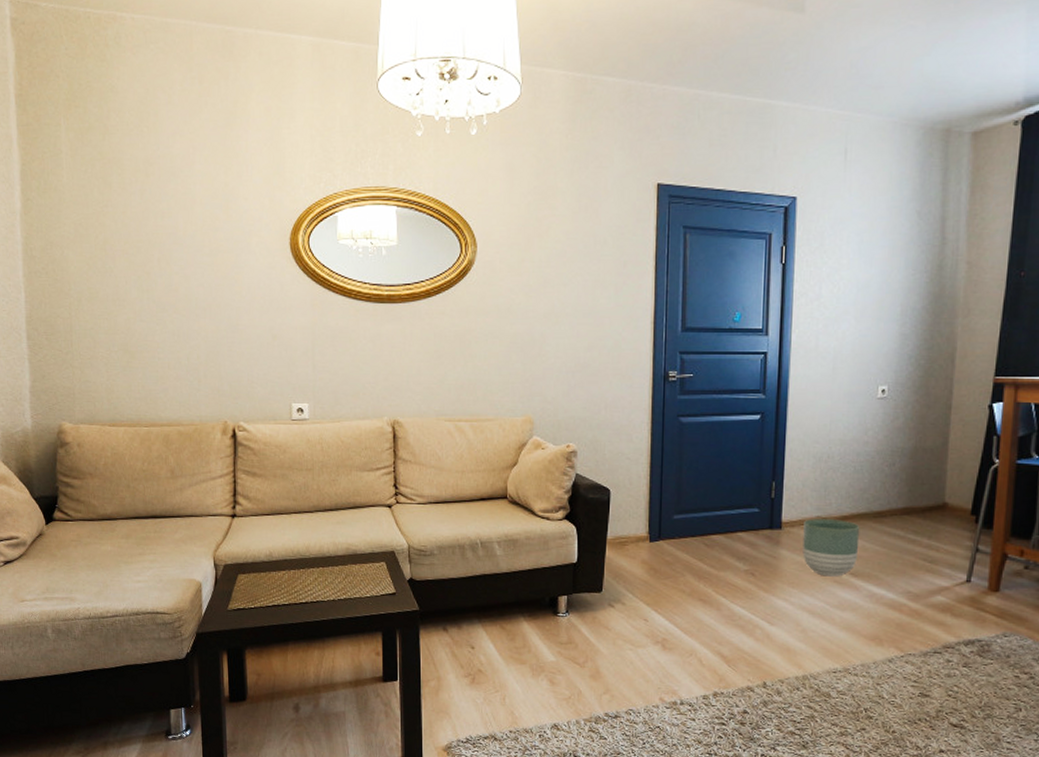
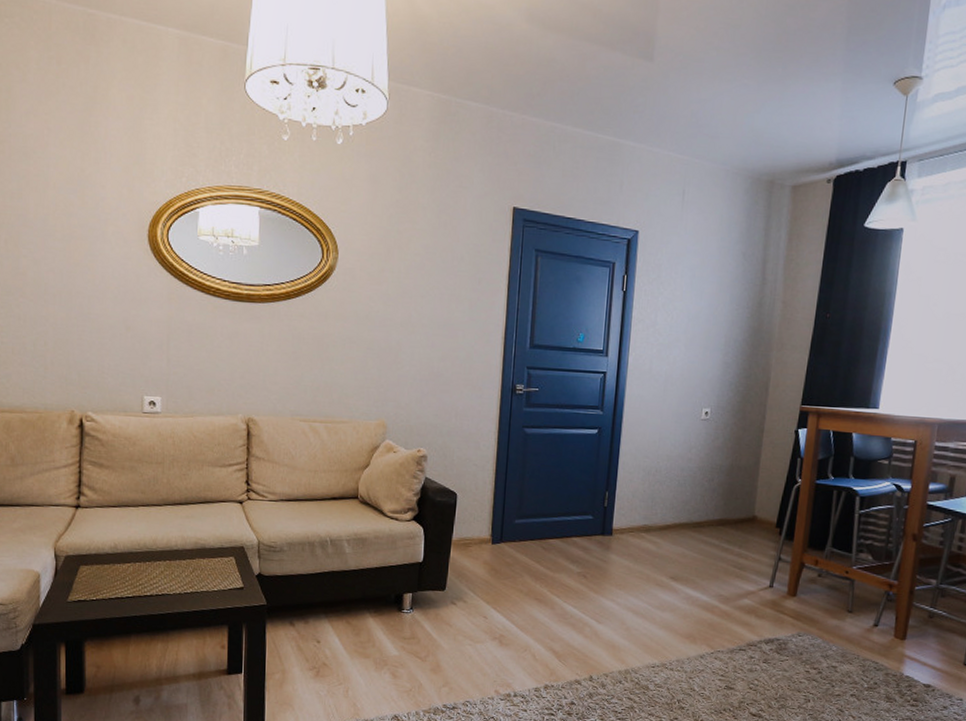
planter: present [802,519,860,577] -> none [629,526,681,580]

